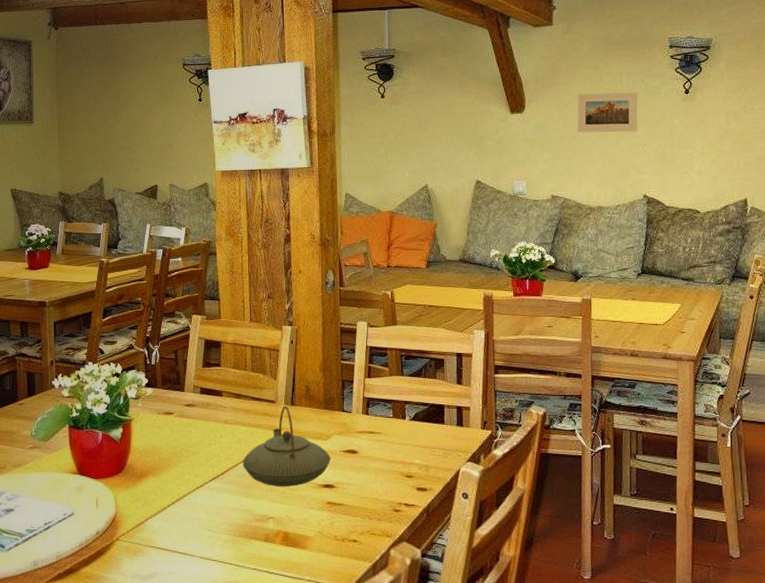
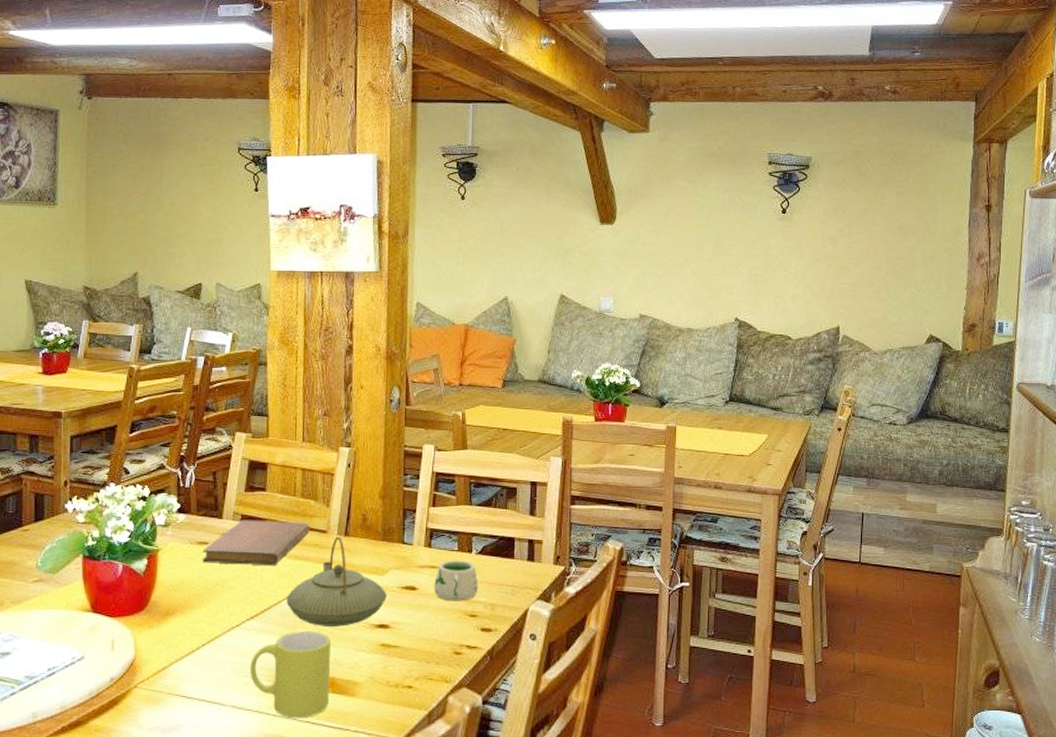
notebook: none [169,392,260,432] -> present [202,520,310,565]
mug: none [214,490,284,569] -> present [250,630,330,719]
mug: none [373,426,413,463] -> present [434,560,479,601]
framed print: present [577,92,638,133] -> none [670,207,733,251]

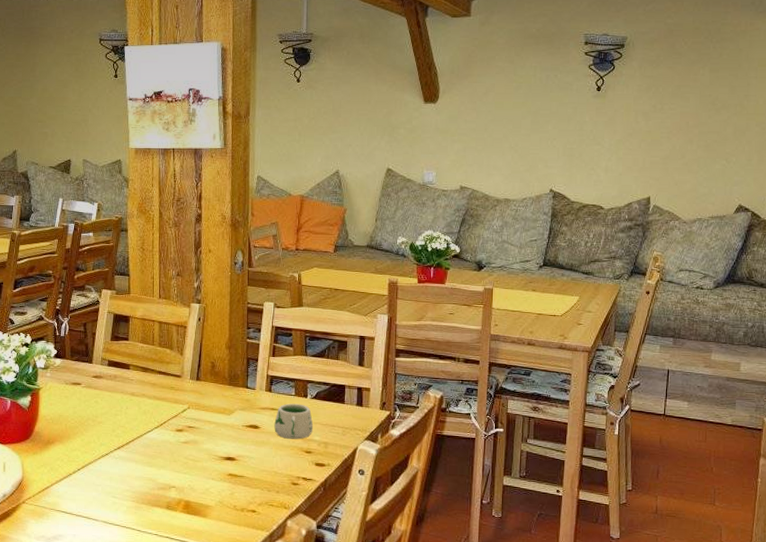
notebook: present [202,520,310,565] -> none [76,364,166,404]
mug: present [250,630,330,719] -> none [118,460,185,534]
teapot: present [286,536,387,626] -> none [147,380,233,458]

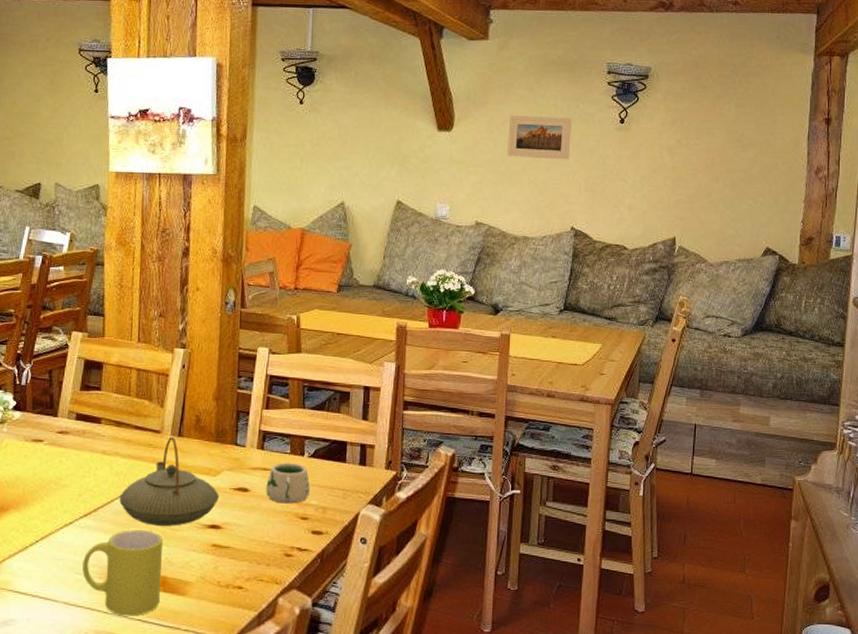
mug: none [118,460,185,534] -> present [82,529,162,616]
teapot: none [147,380,233,458] -> present [119,436,219,526]
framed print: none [489,87,550,127] -> present [507,115,572,160]

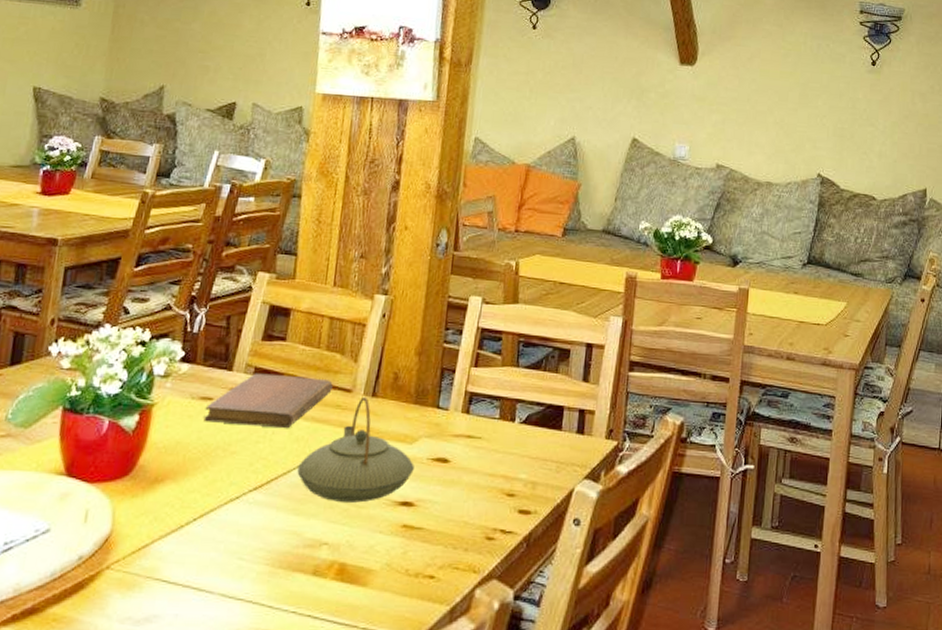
notebook: none [37,418,144,464] -> present [203,373,333,428]
mug: present [82,529,162,616] -> none [246,505,345,612]
mug: present [266,462,311,504] -> none [468,429,520,478]
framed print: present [507,115,572,160] -> none [753,52,821,102]

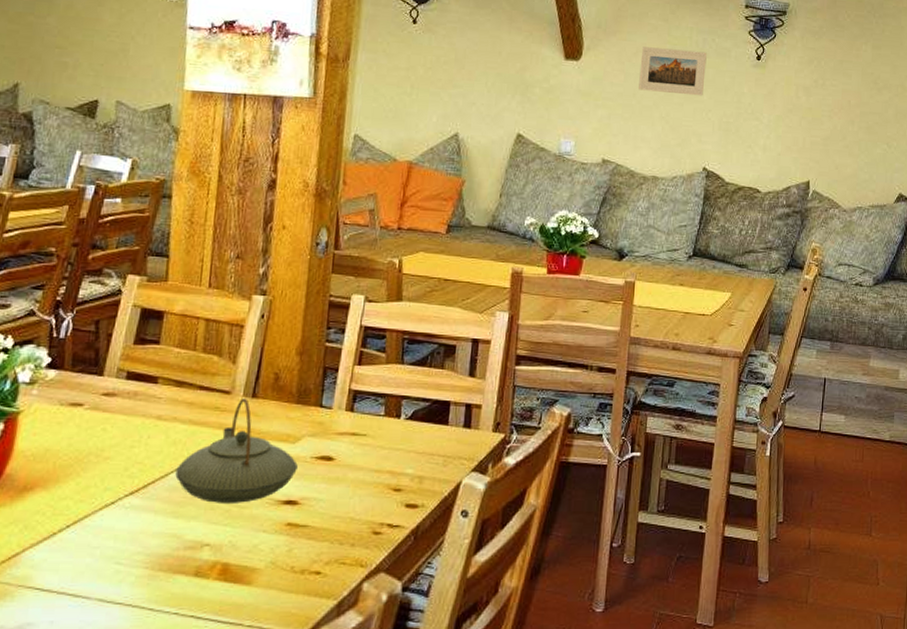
notebook: present [203,373,333,428] -> none [74,377,211,431]
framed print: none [753,52,821,102] -> present [638,47,707,96]

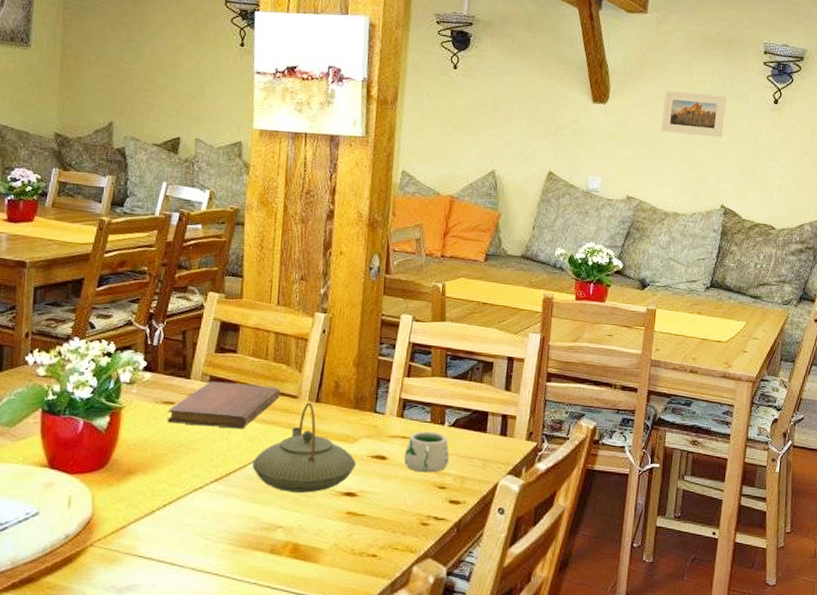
notebook: none [74,377,211,431] -> present [167,381,281,429]
mug: none [354,426,406,473] -> present [404,431,450,473]

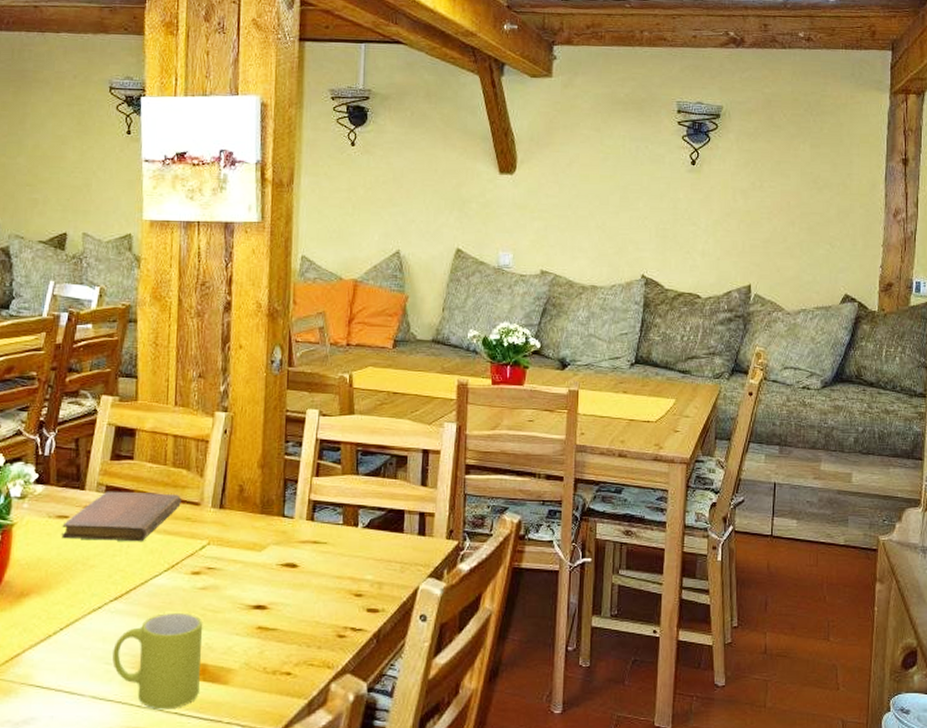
mug: none [211,495,296,583] -> present [112,612,202,710]
teapot: present [252,402,356,493] -> none [154,509,265,608]
mug: present [404,431,450,473] -> none [316,534,365,580]
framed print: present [661,91,726,138] -> none [574,157,640,204]

